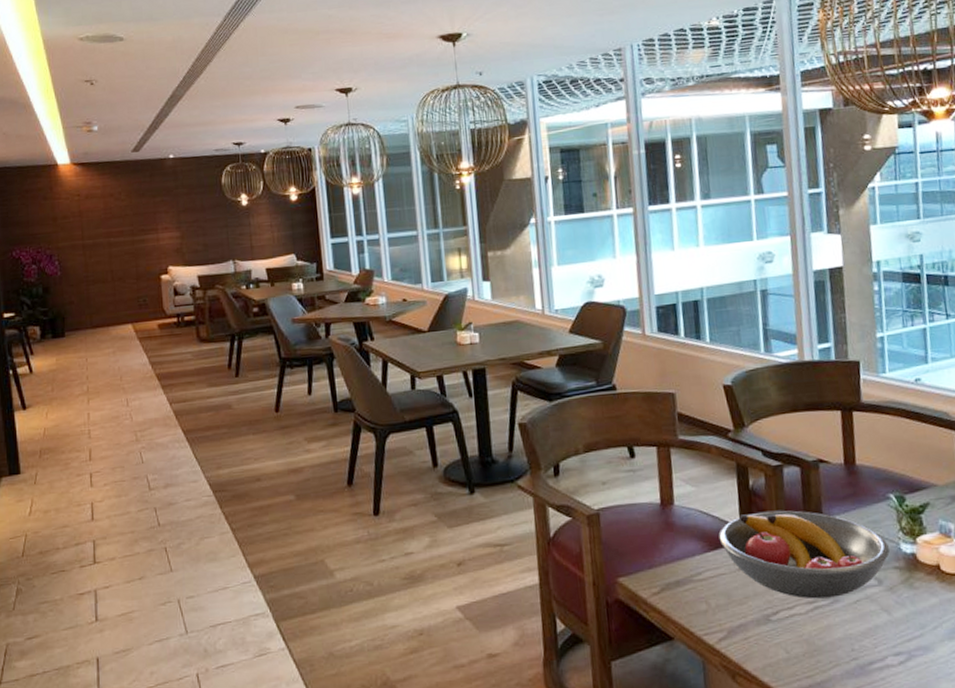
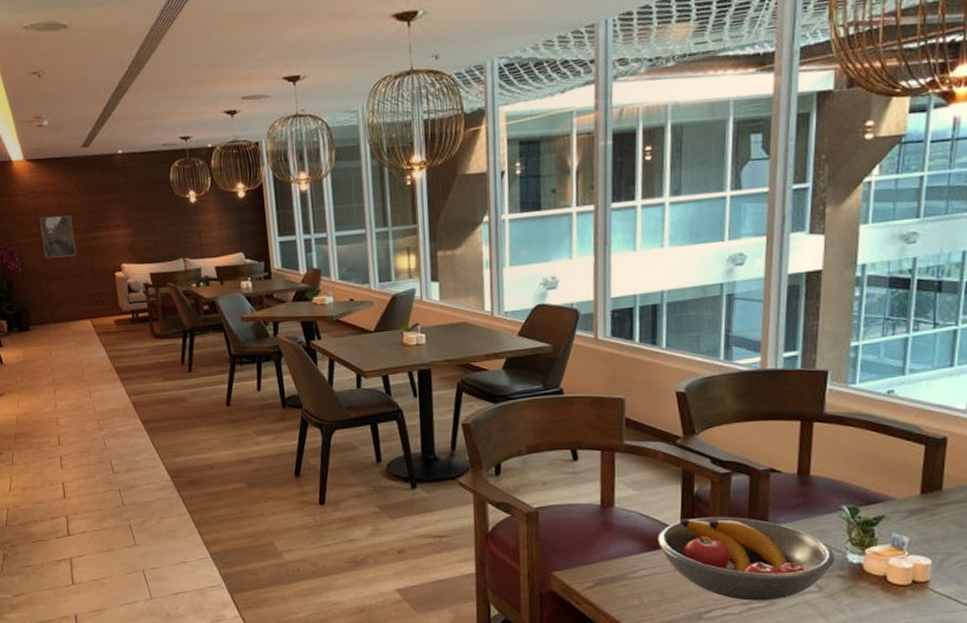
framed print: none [84,218,121,262] -> present [40,215,77,259]

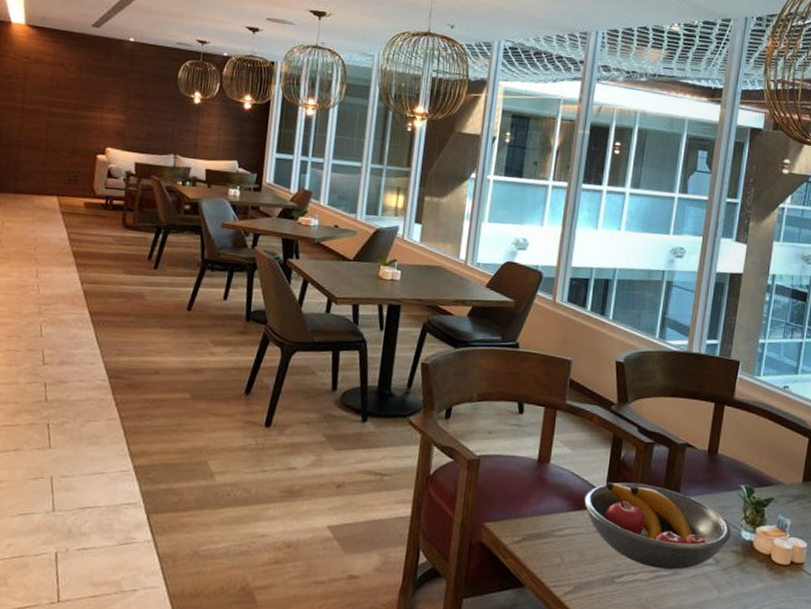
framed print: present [40,215,77,259] -> none [23,84,63,130]

